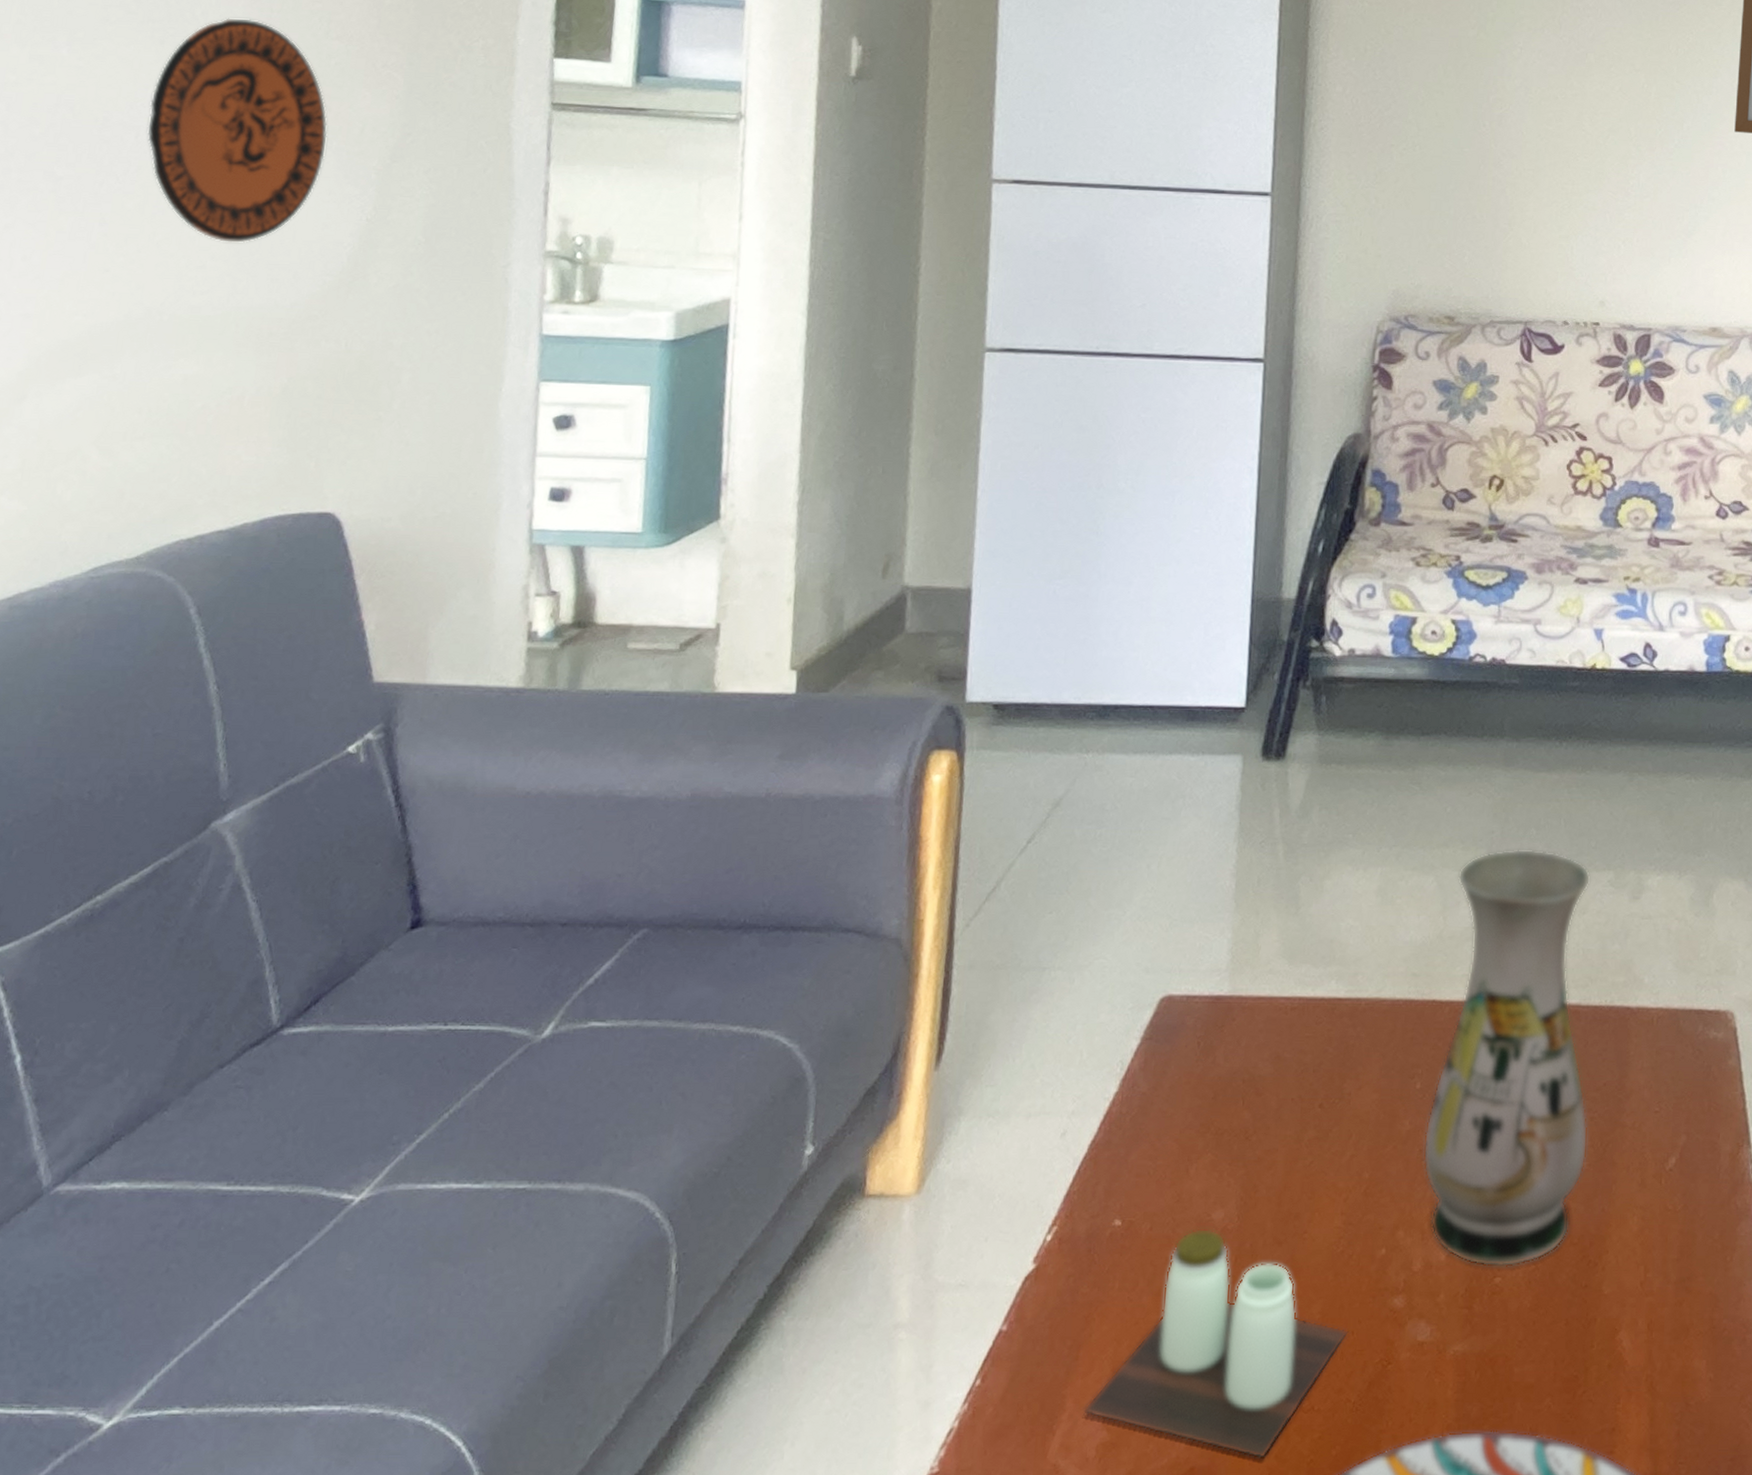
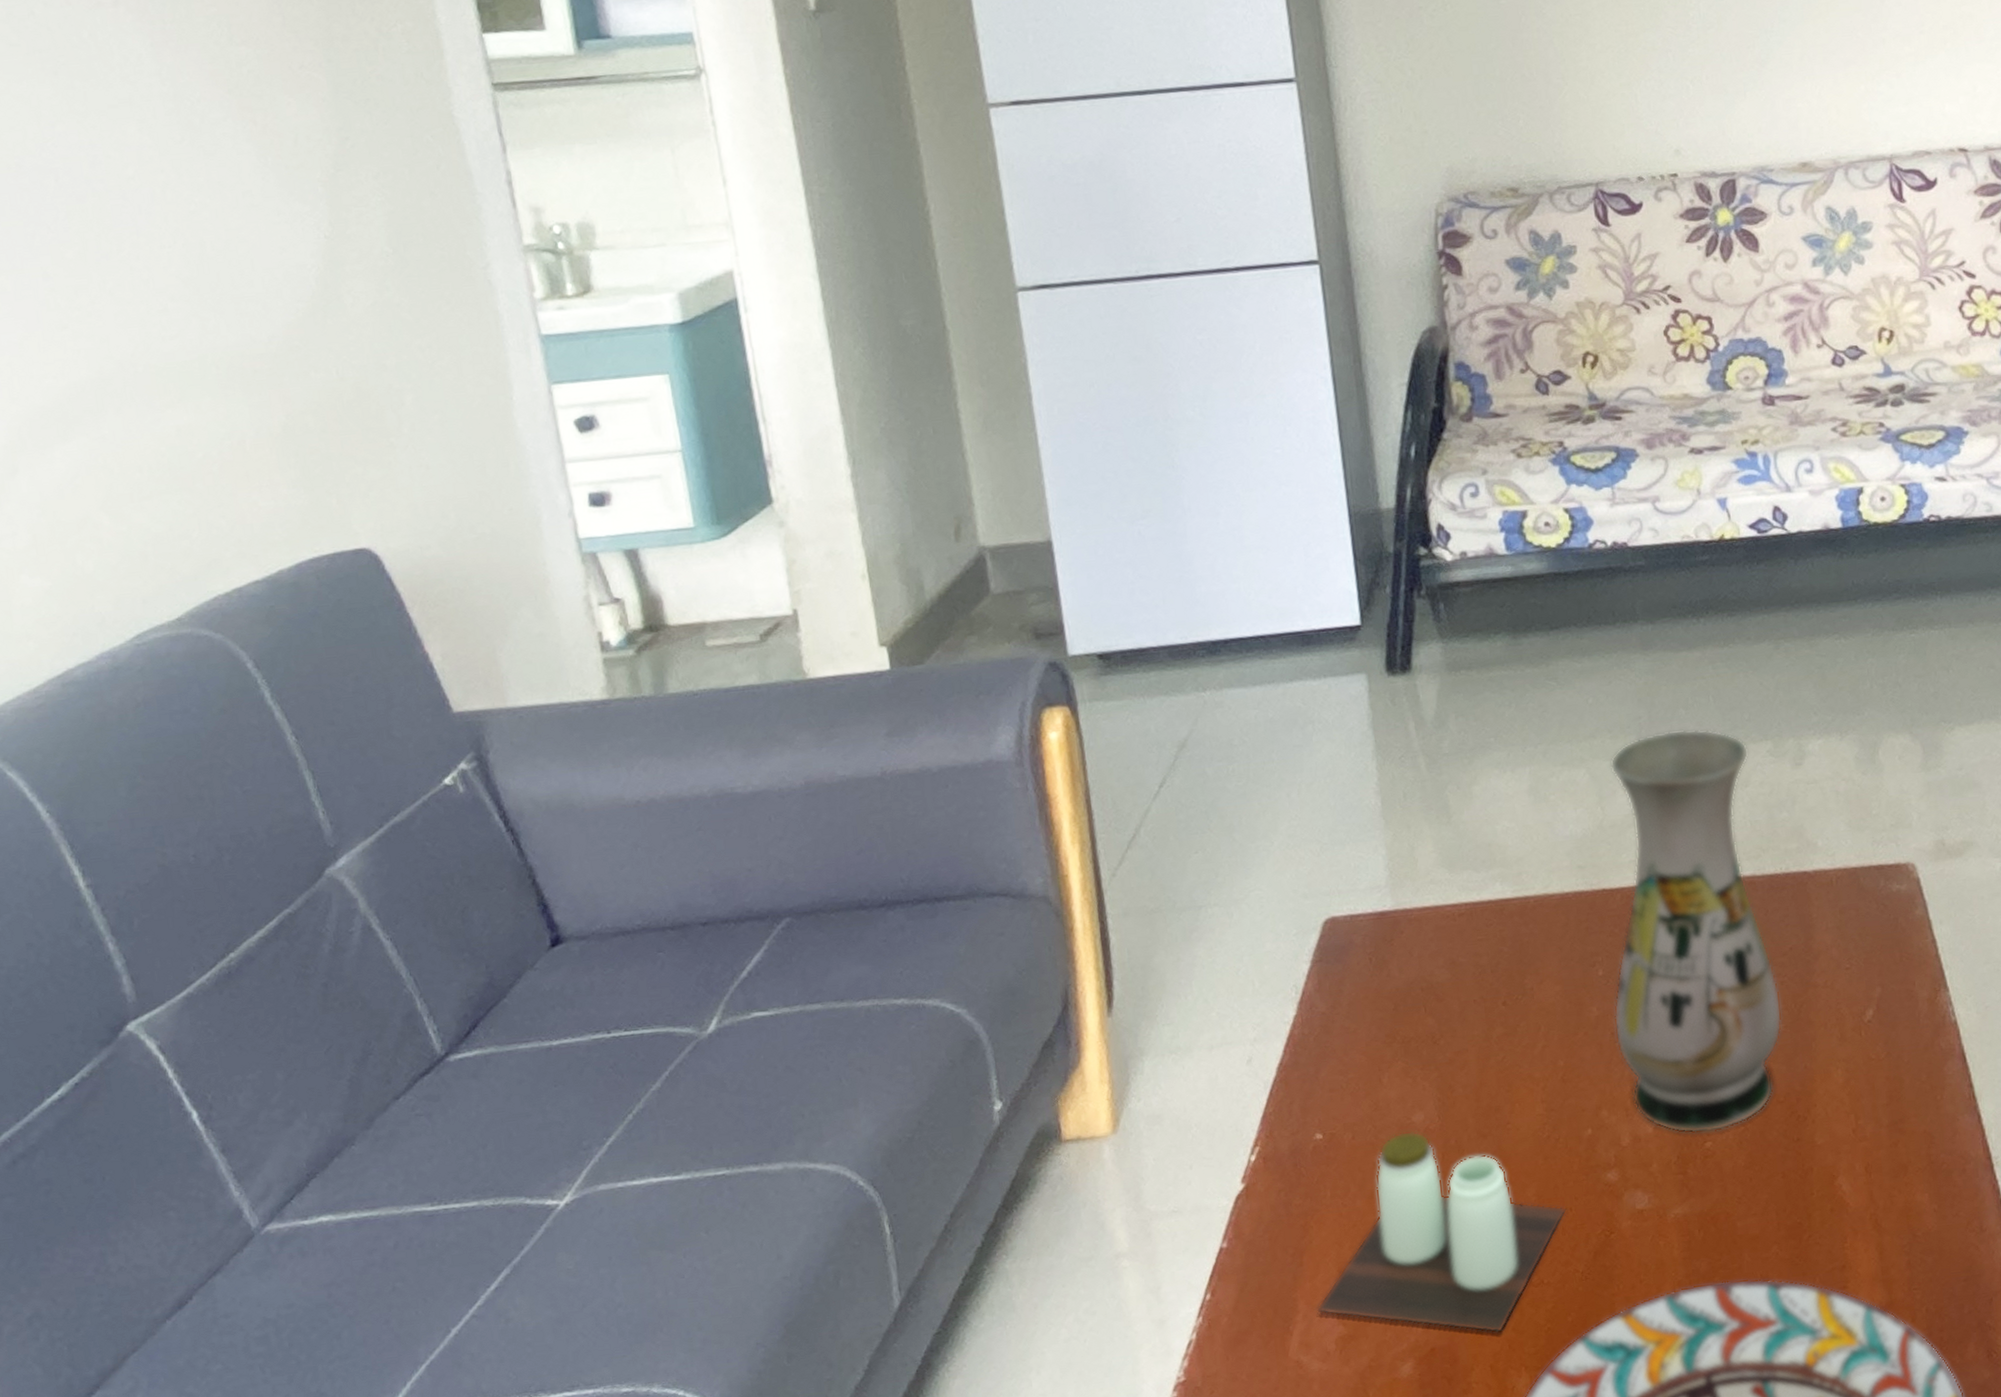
decorative plate: present [147,18,328,244] -> none [60,34,264,282]

